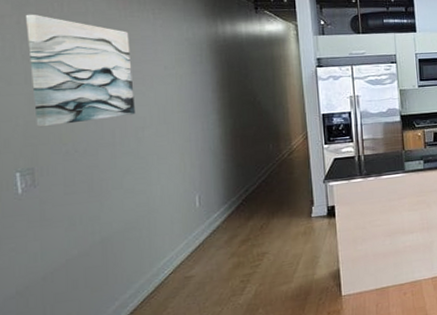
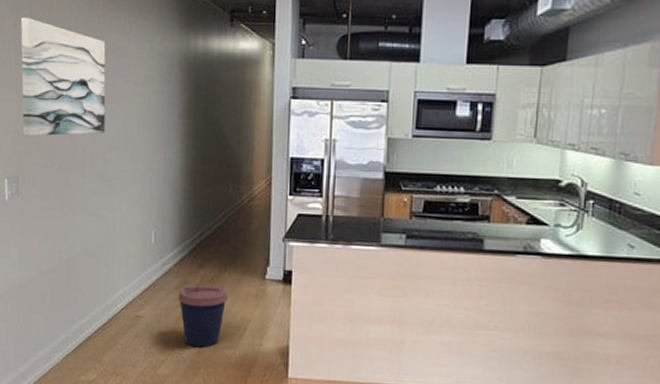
coffee cup: none [229,232,278,292] -> present [178,284,228,348]

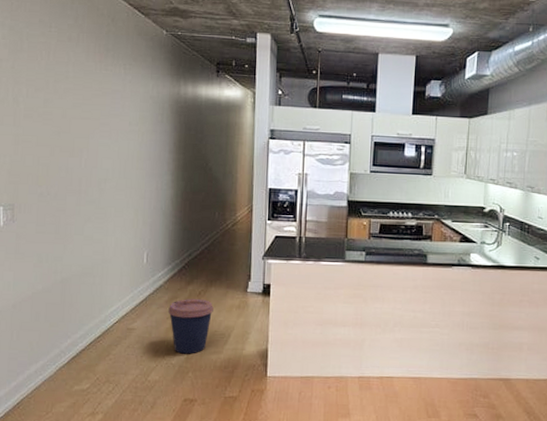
wall art: present [21,17,106,136] -> none [18,59,102,168]

